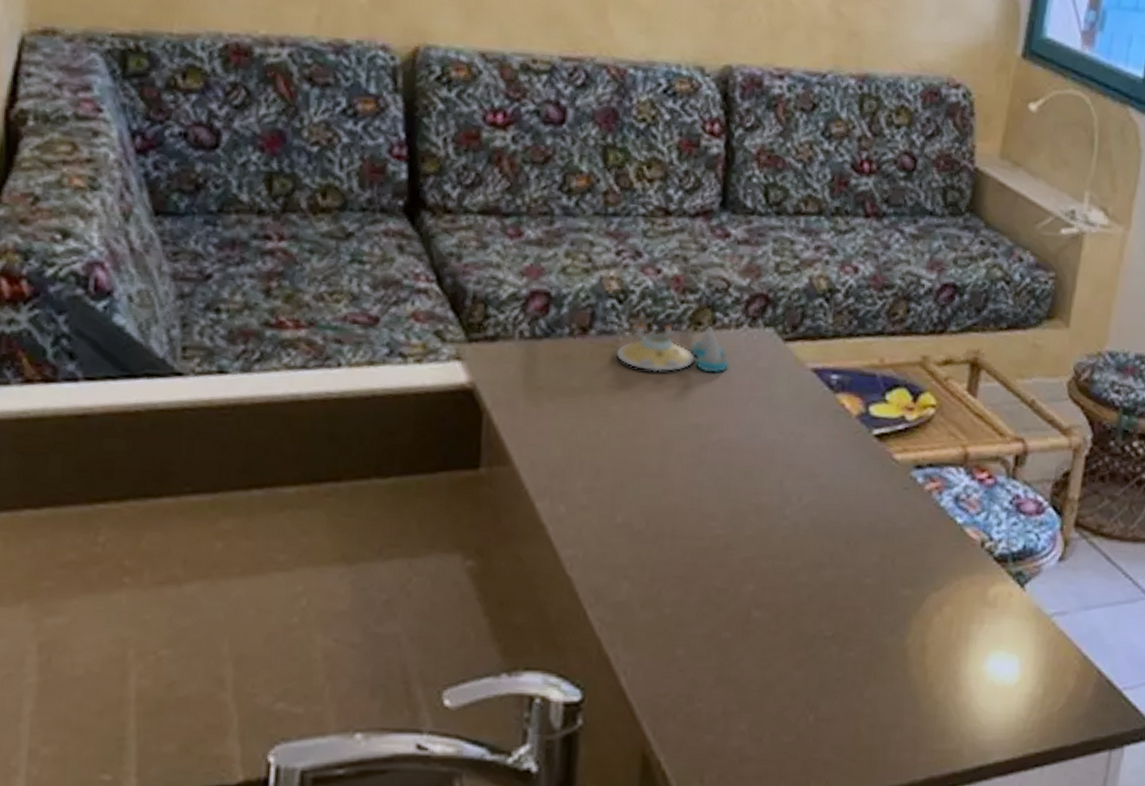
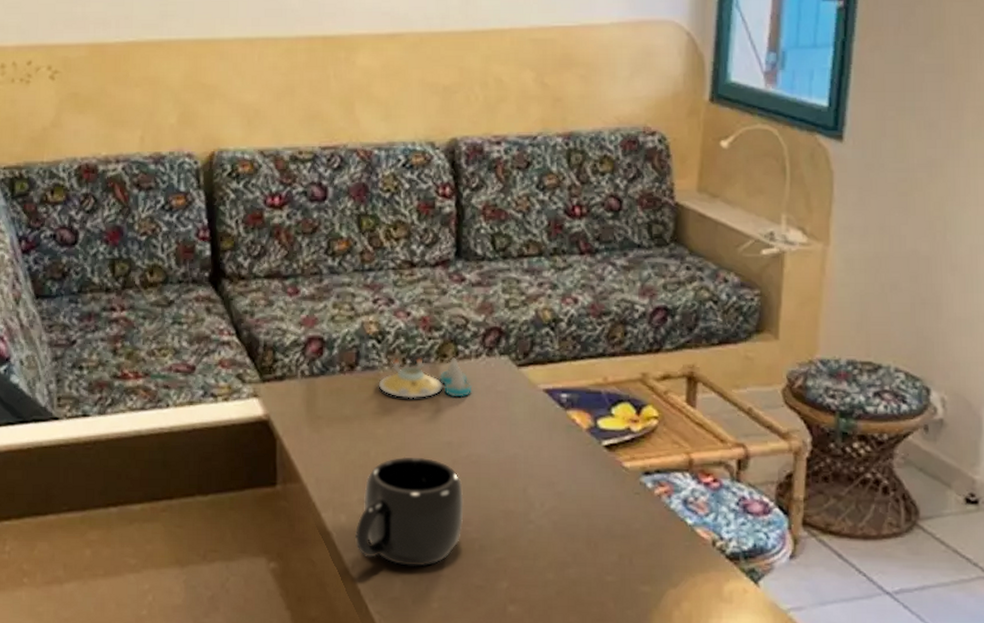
mug: none [575,439,710,567] -> present [354,456,464,567]

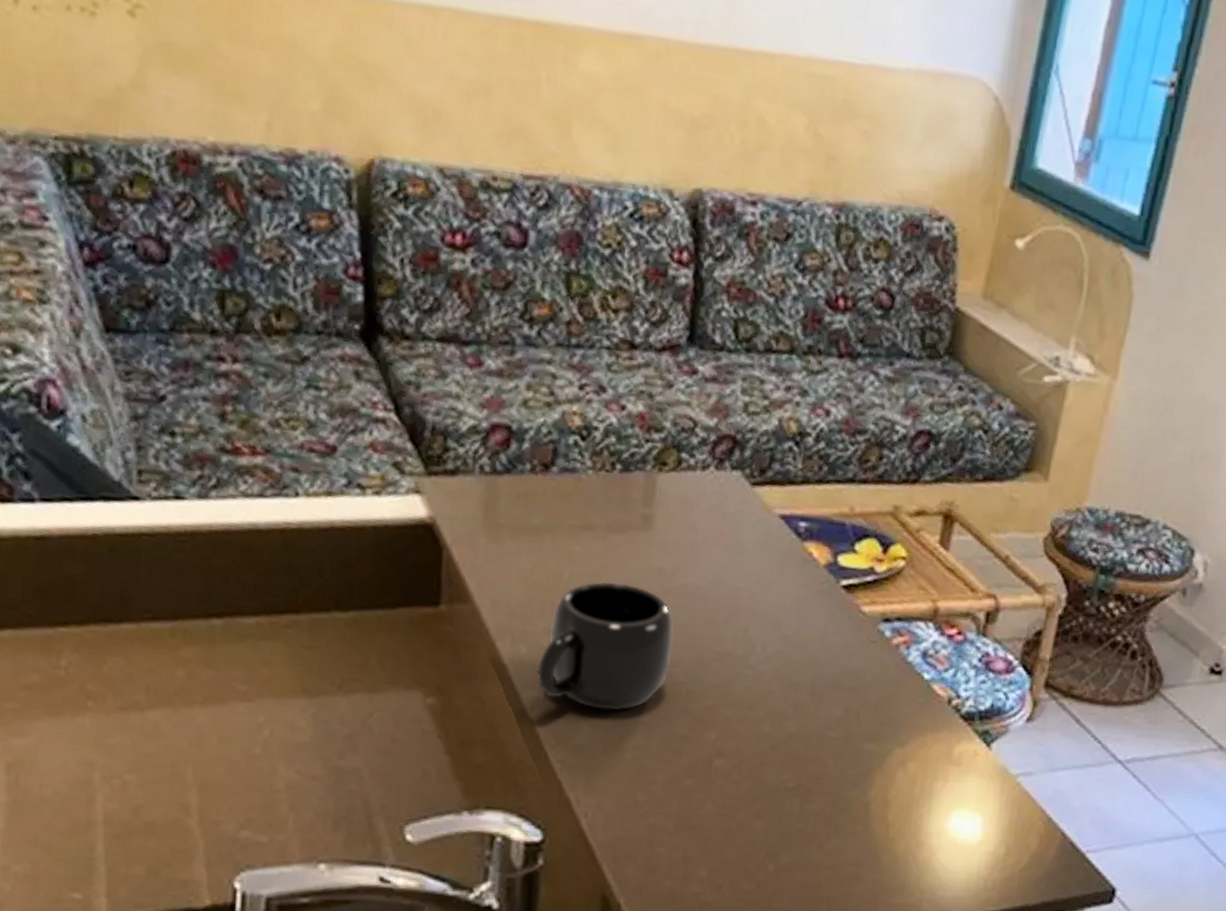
salt and pepper shaker set: present [378,357,473,399] -> none [578,462,695,517]

